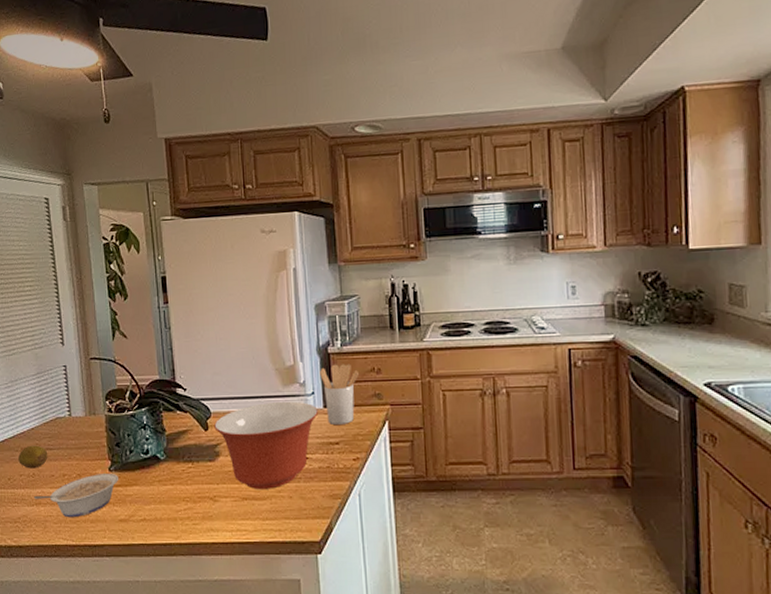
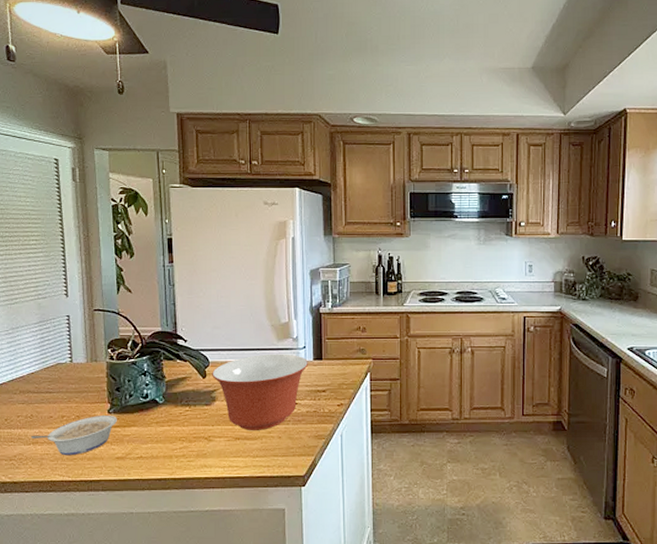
fruit: present [18,445,48,469] -> none [16,388,47,410]
utensil holder: present [320,364,360,426] -> none [312,323,347,376]

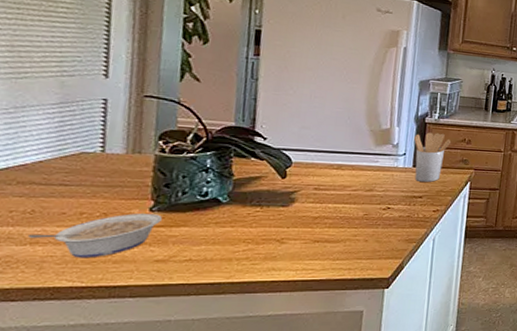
mixing bowl: present [212,353,309,430] -> none [293,158,408,233]
utensil holder: none [312,323,347,376] -> present [414,132,452,183]

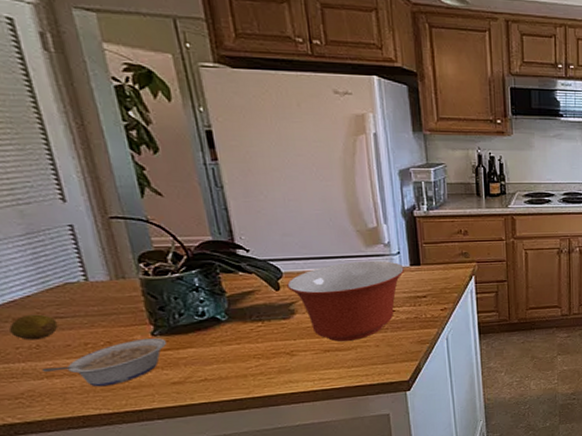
fruit: none [10,179,61,205] -> present [9,314,58,340]
mixing bowl: none [293,158,408,233] -> present [287,260,405,342]
utensil holder: present [414,132,452,183] -> none [405,226,447,281]

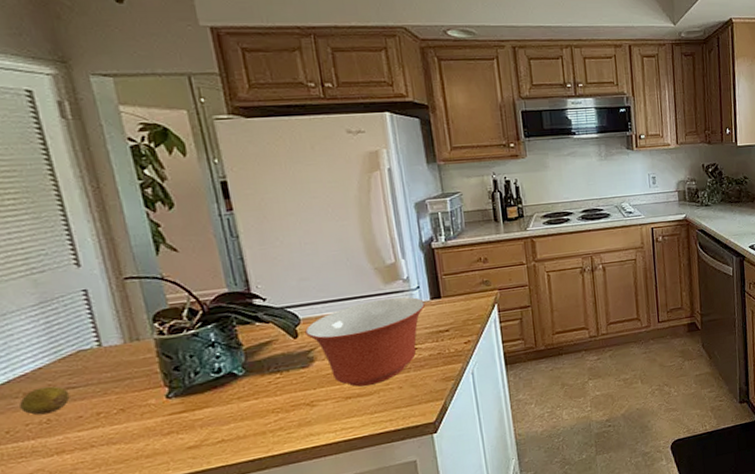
legume: present [42,338,168,387] -> none [53,400,183,460]

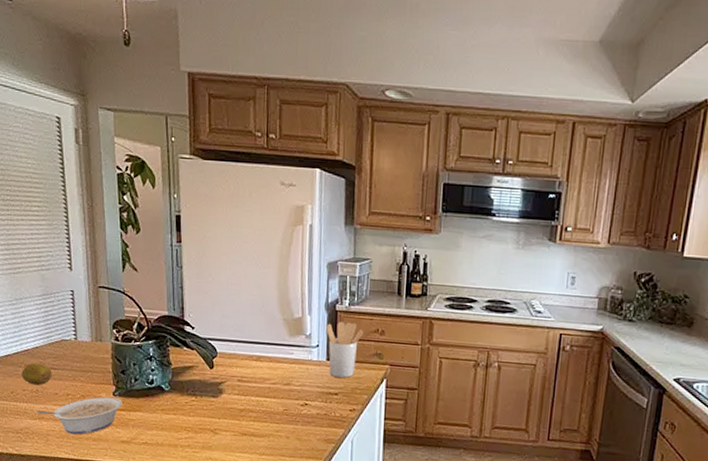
legume: none [53,400,183,460] -> present [37,397,123,435]
mixing bowl: present [305,297,426,387] -> none [220,349,322,428]
utensil holder: none [424,256,466,315] -> present [326,321,364,378]

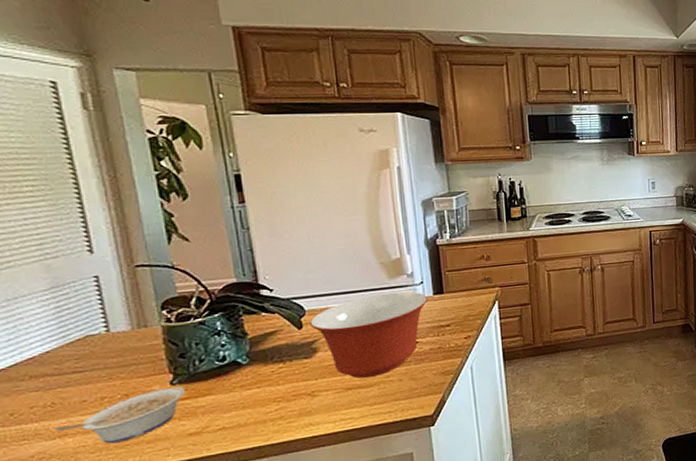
fruit: present [22,363,52,386] -> none [25,369,76,399]
mixing bowl: none [220,349,322,428] -> present [310,291,429,379]
utensil holder: present [326,321,364,378] -> none [428,253,469,310]

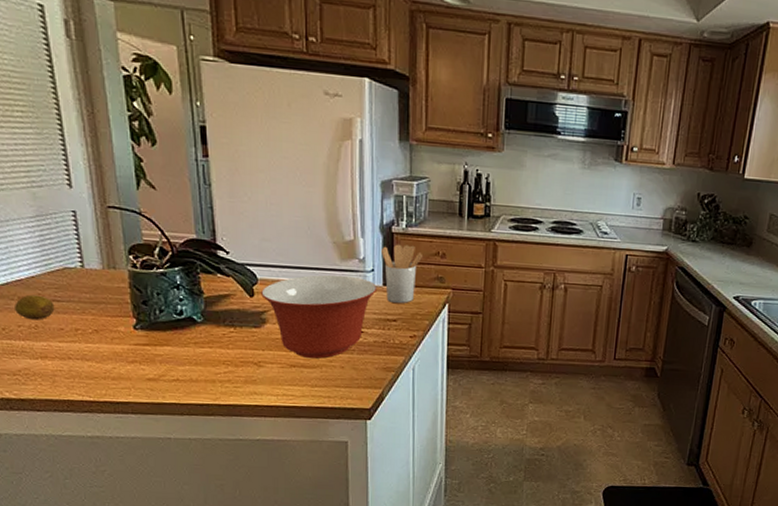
fruit: none [25,369,76,399] -> present [15,294,55,320]
legume: present [56,387,186,444] -> none [38,331,147,374]
utensil holder: none [428,253,469,310] -> present [381,244,424,304]

